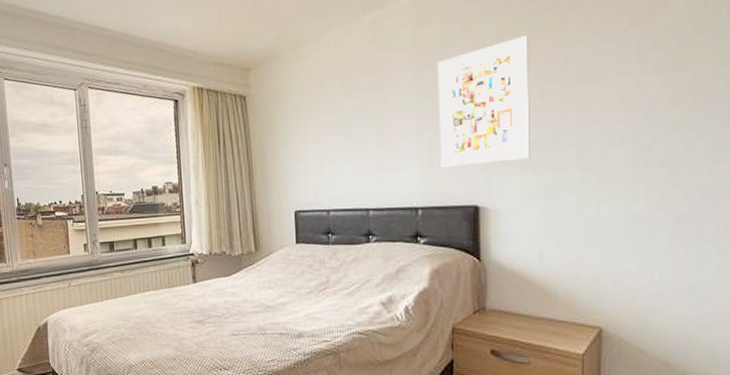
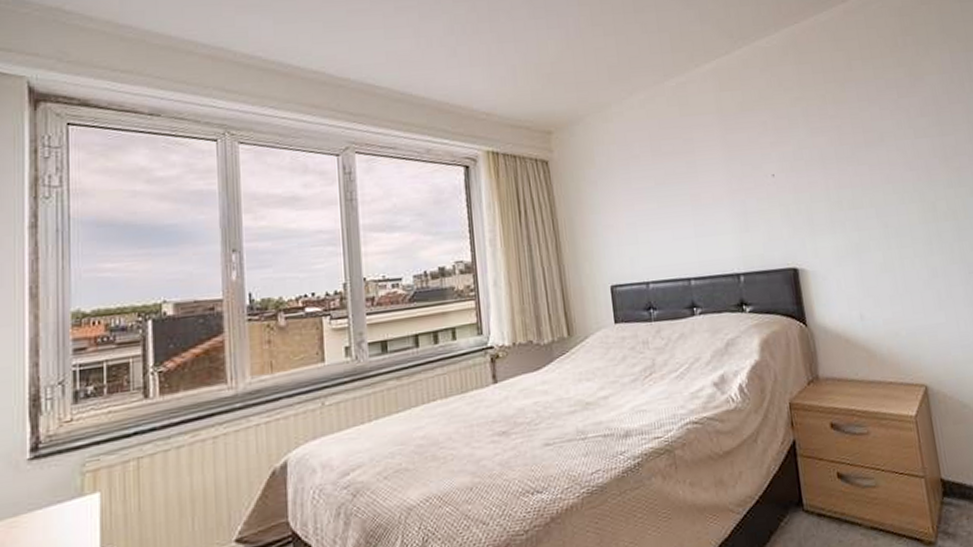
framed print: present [437,35,530,167] -> none [741,103,837,230]

